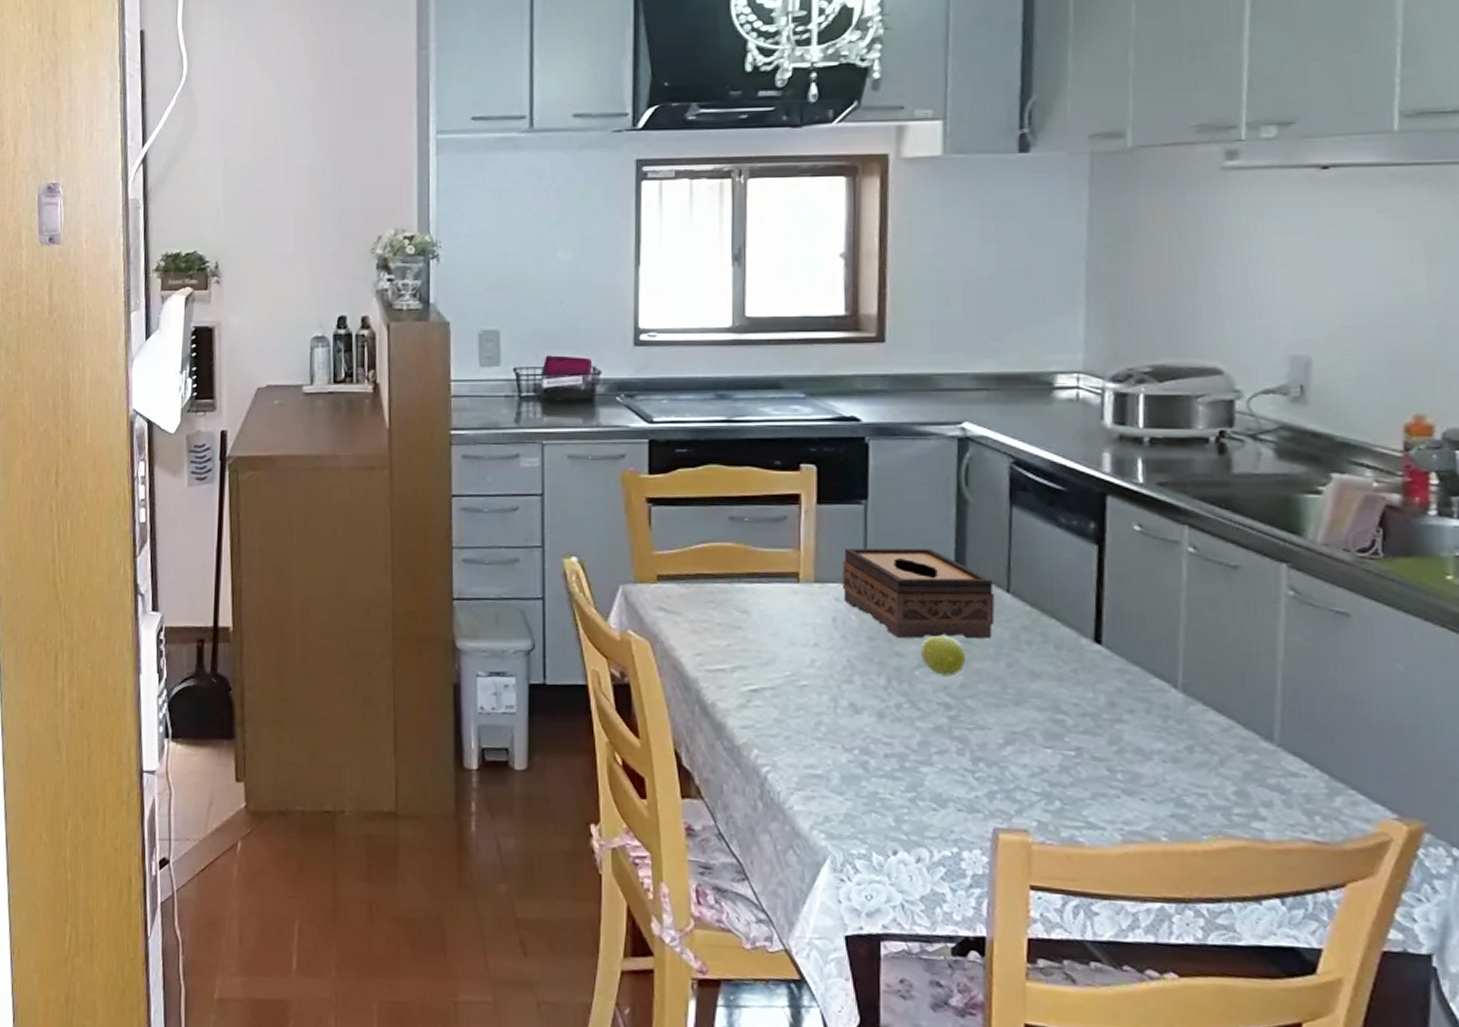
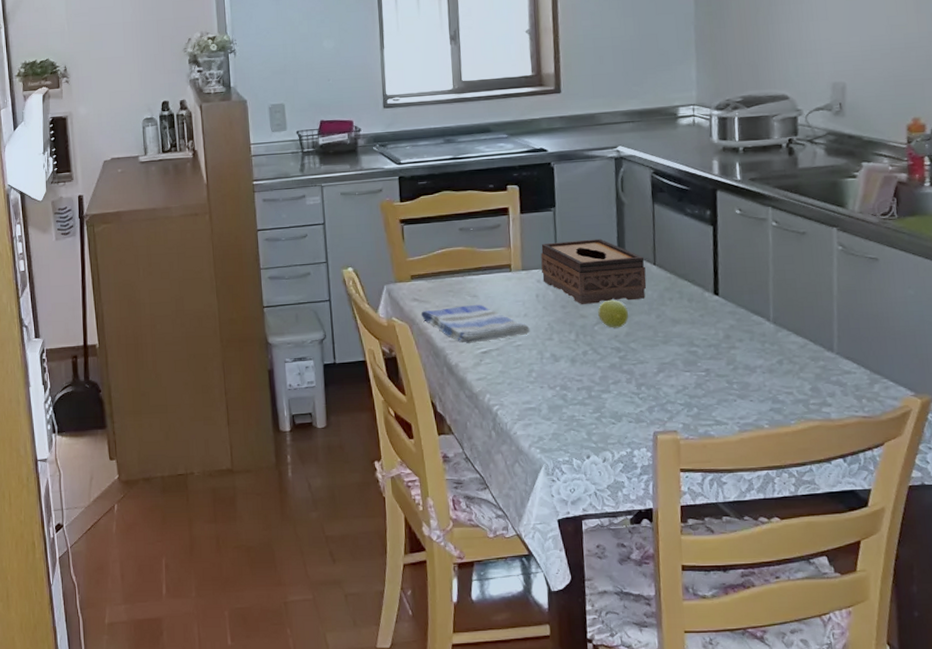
dish towel: none [667,623,821,678] -> present [421,305,530,344]

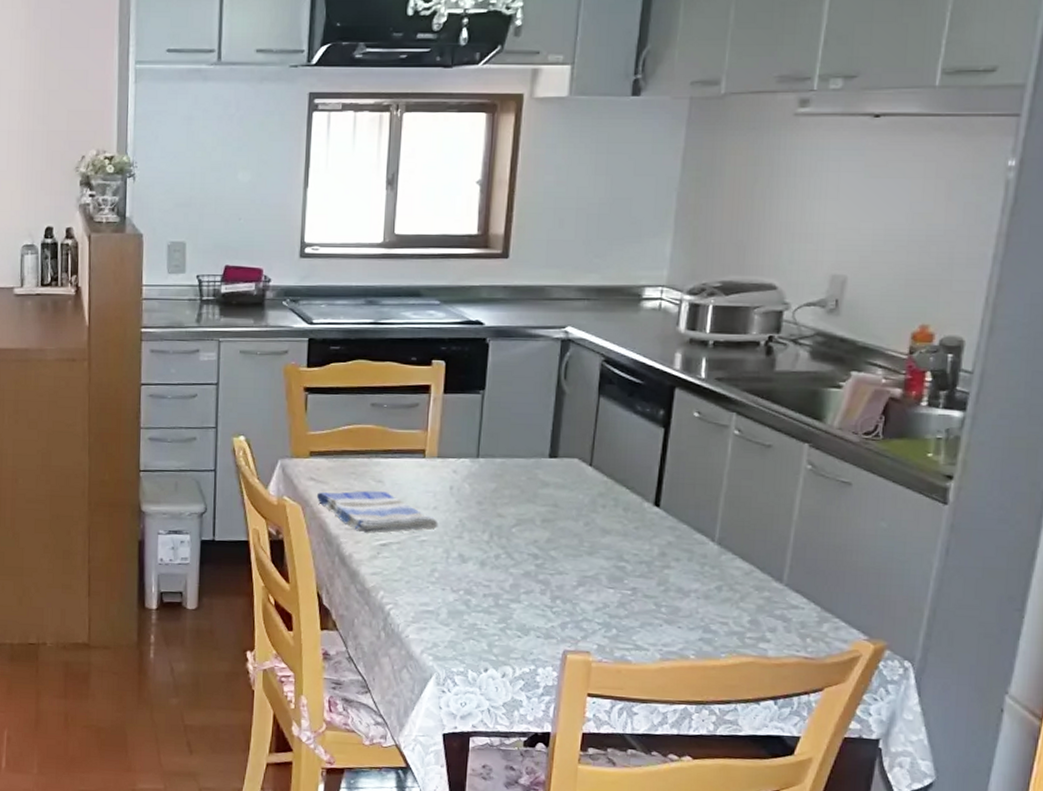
tissue box: present [540,239,647,304] -> none [459,429,580,504]
fruit: present [598,300,628,328] -> none [518,501,552,533]

